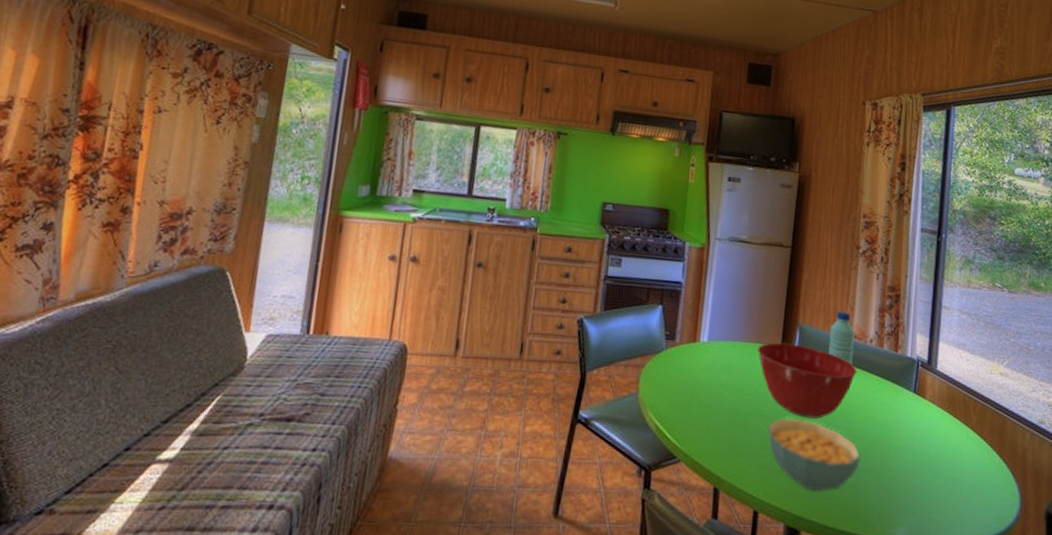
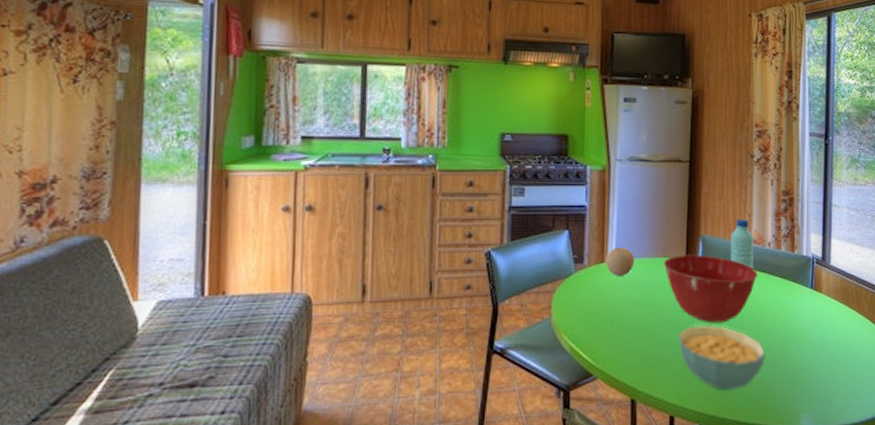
fruit: none [697,327,728,359] -> present [605,247,635,277]

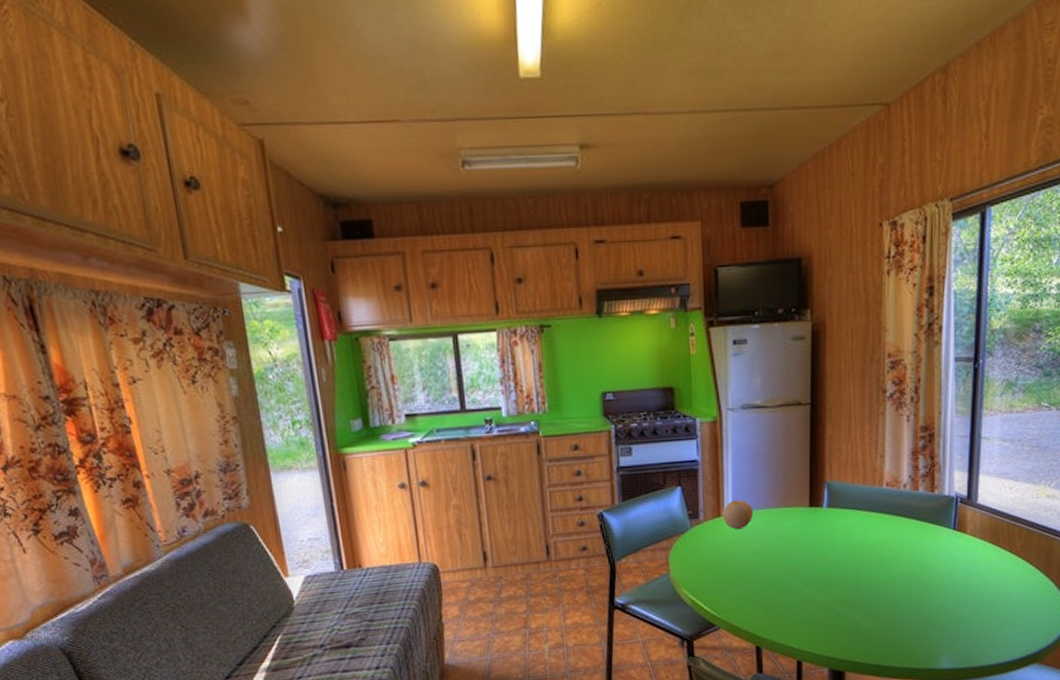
mixing bowl: present [663,254,758,323] -> none [784,502,892,571]
cereal bowl: present [678,325,766,391] -> none [803,572,901,636]
water bottle: present [730,219,754,269] -> none [860,461,887,513]

